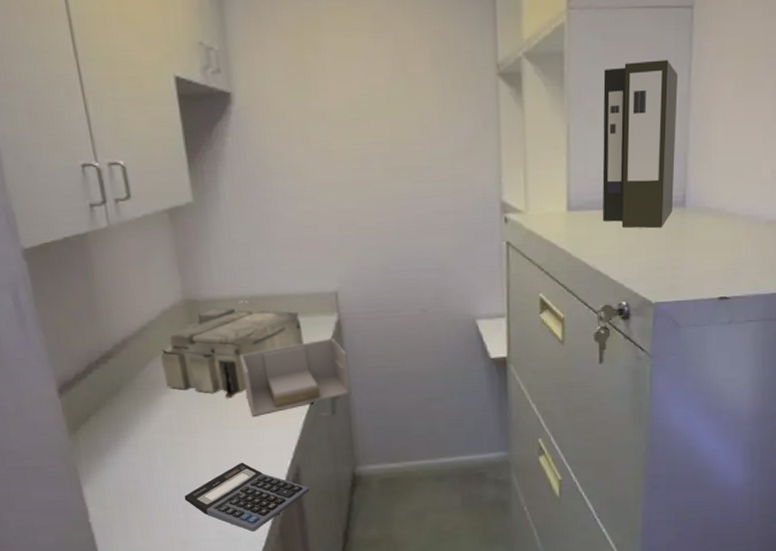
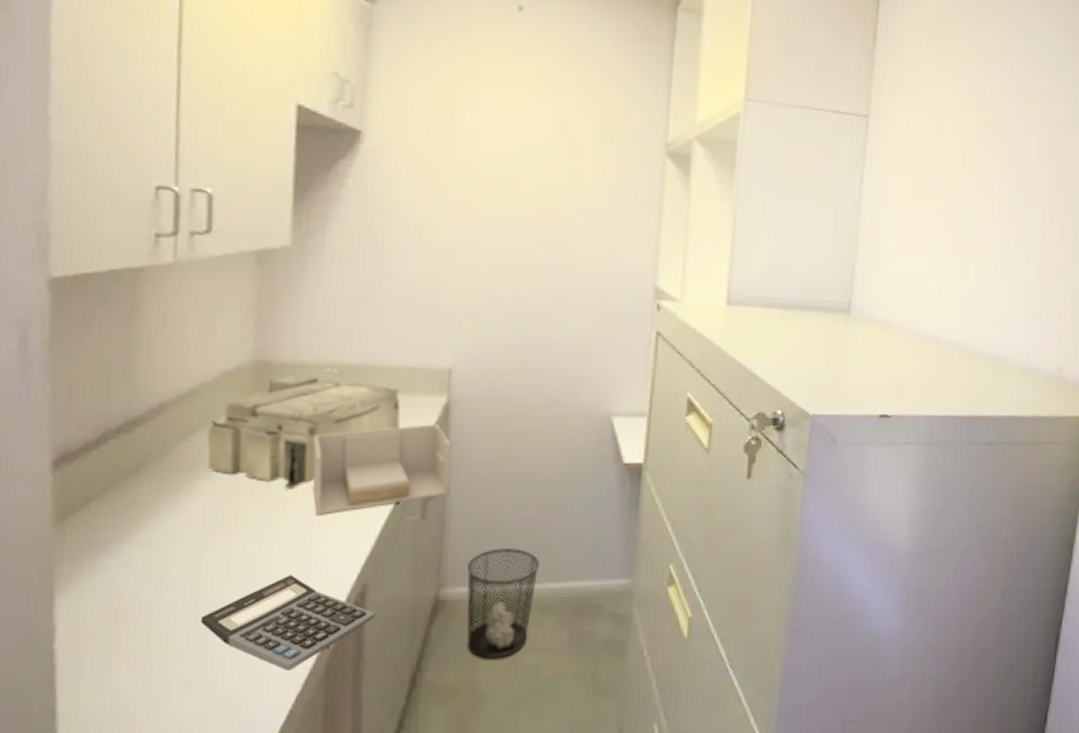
waste bin: none [373,432,431,519] -> present [466,547,540,660]
binder: present [602,68,626,222] -> none [763,164,798,323]
binder: present [621,60,677,229] -> none [782,161,850,334]

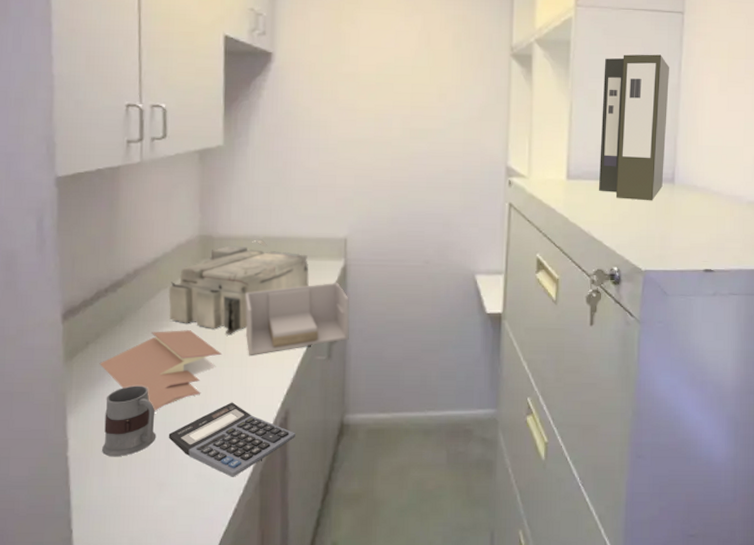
papers: none [104,482,278,588] -> present [99,330,221,411]
mug: none [105,555,184,649] -> present [102,385,157,457]
waste bin: present [466,547,540,660] -> none [364,382,422,473]
binder: none [763,164,798,323] -> present [598,58,624,192]
binder: none [782,161,850,334] -> present [615,54,669,201]

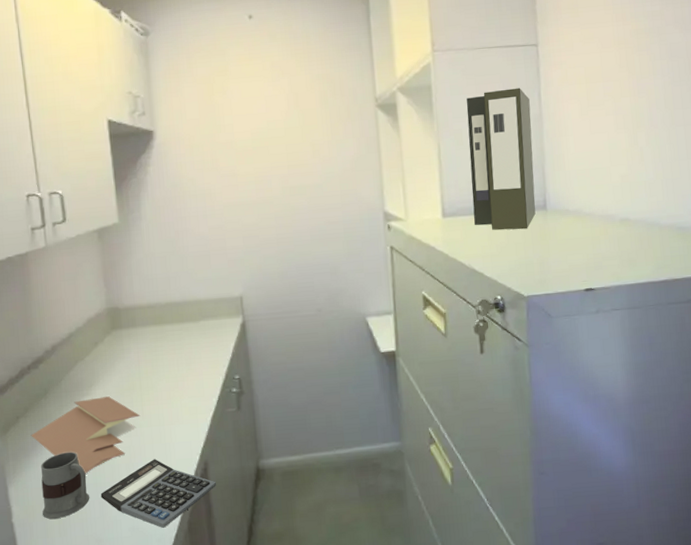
printer: present [168,239,309,334] -> none [85,306,212,397]
paper dispenser: present [245,282,349,355] -> none [155,338,255,414]

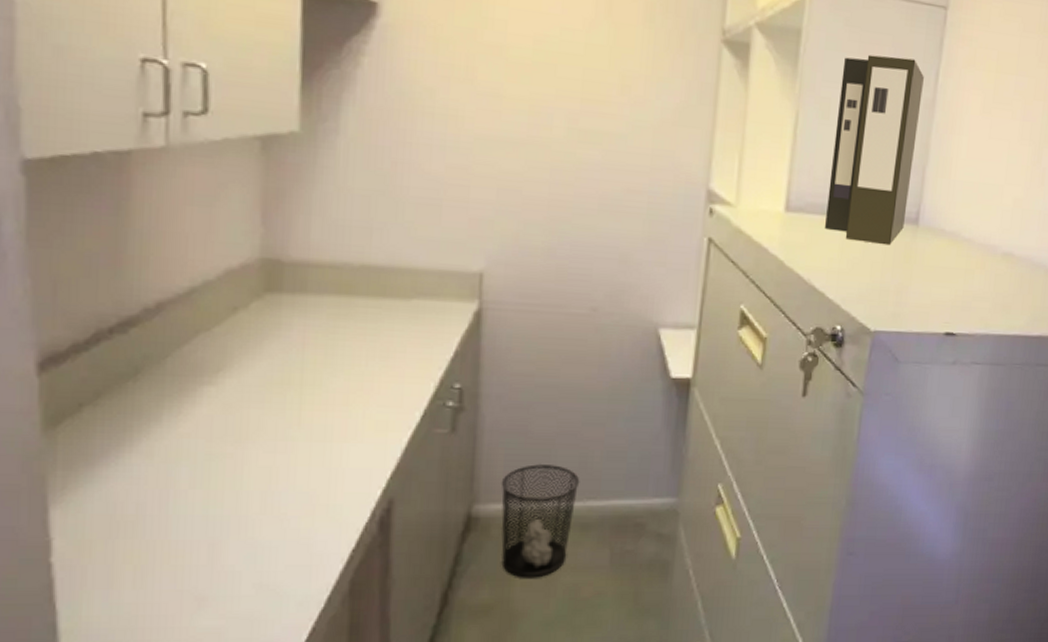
papers: present [31,396,140,474] -> none [100,389,294,501]
mug: present [40,452,90,519] -> none [107,465,194,563]
calculator: present [100,459,216,528] -> none [212,488,402,587]
waste bin: none [275,425,329,512] -> present [500,463,580,578]

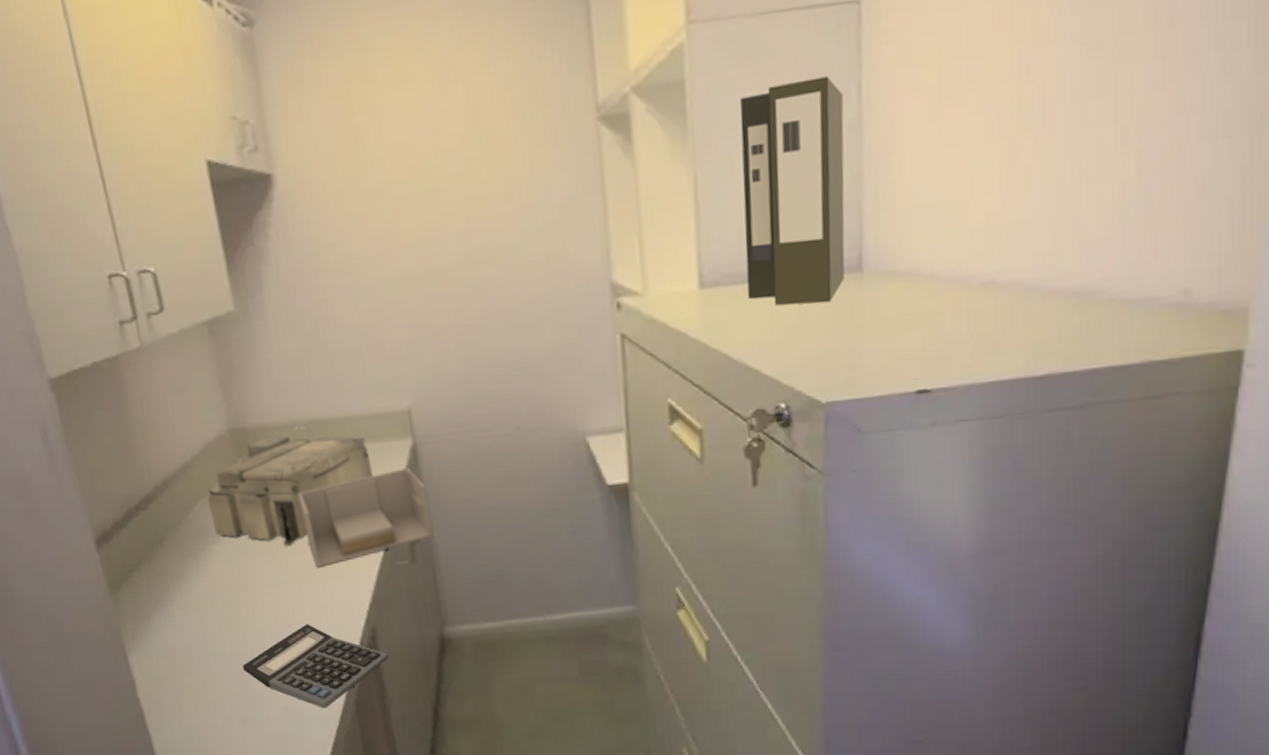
printer: none [212,268,427,397] -> present [206,424,373,545]
calculator: none [212,488,402,587] -> present [242,624,389,708]
paper dispenser: none [331,331,484,426] -> present [298,467,434,568]
waste bin: present [500,463,580,578] -> none [464,583,537,692]

